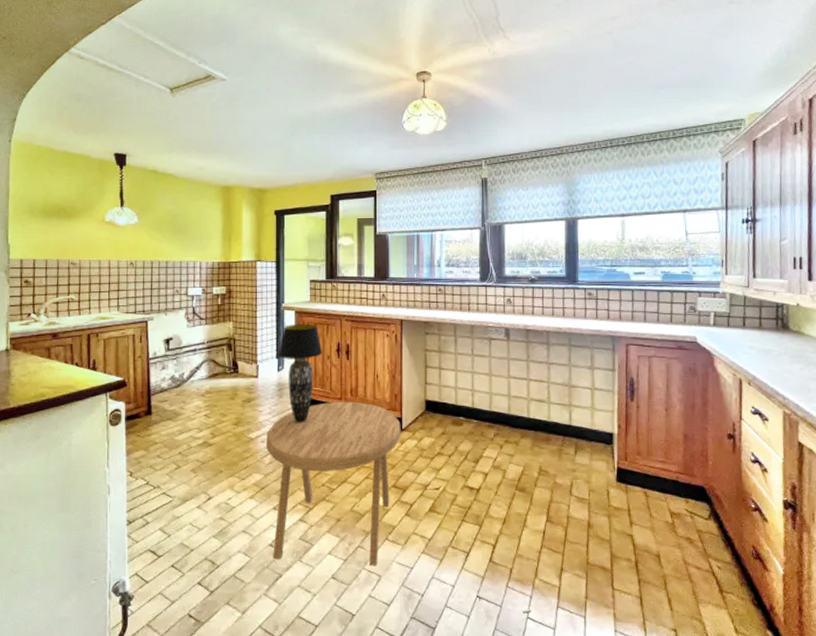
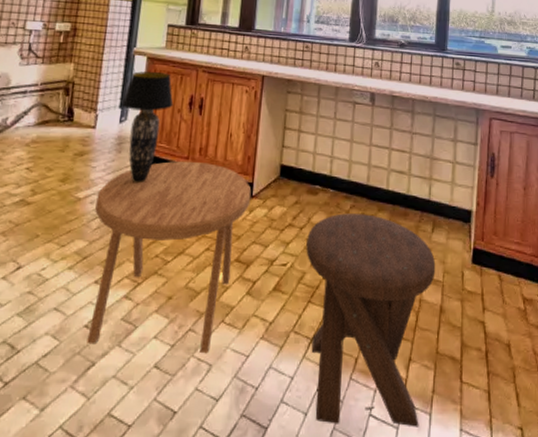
music stool: none [456,441,581,628] -> present [306,213,436,427]

